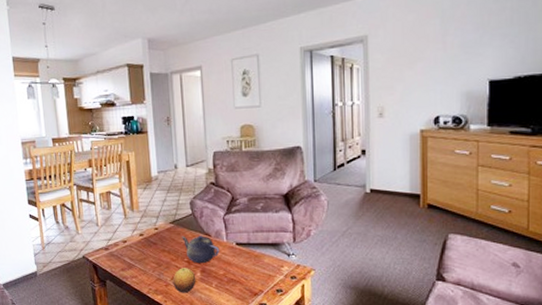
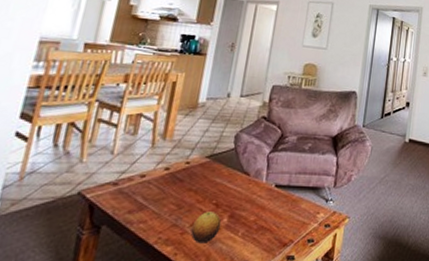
teapot: present [181,235,220,264] -> none [215,173,256,208]

